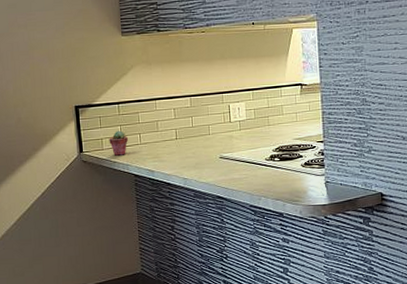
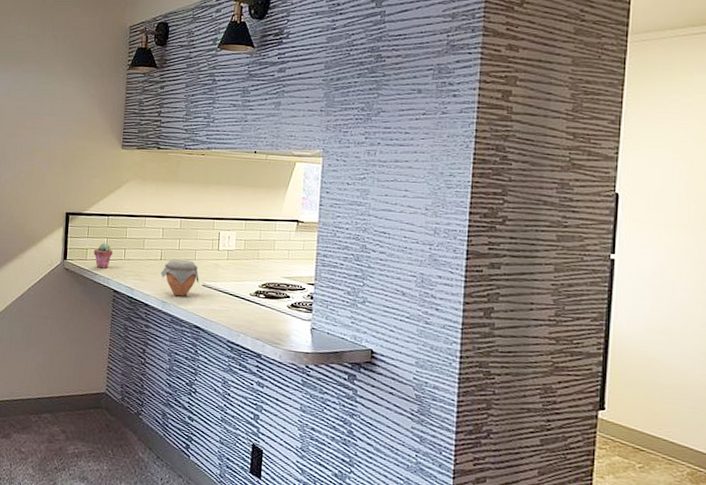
jar: none [178,135,216,172] -> present [161,259,199,297]

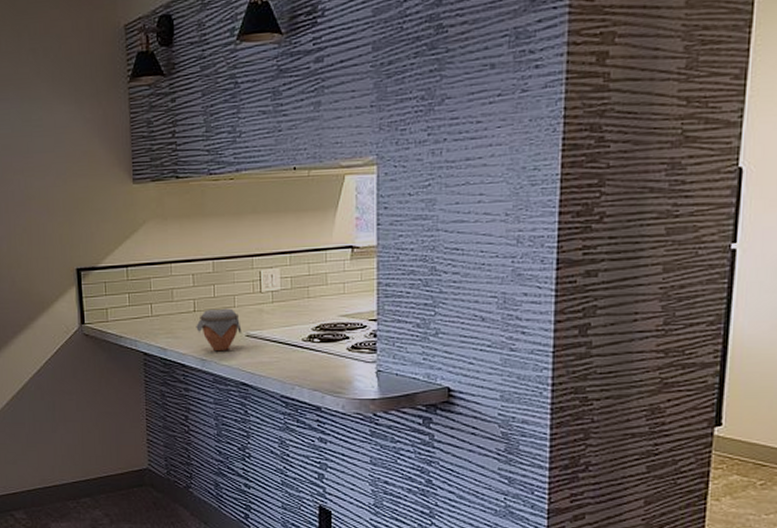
potted succulent: present [94,243,113,269] -> none [115,299,137,329]

